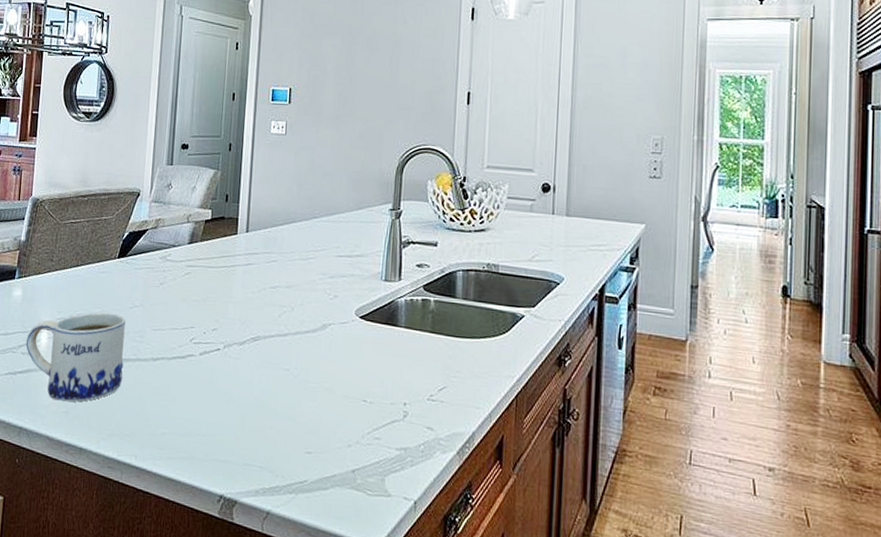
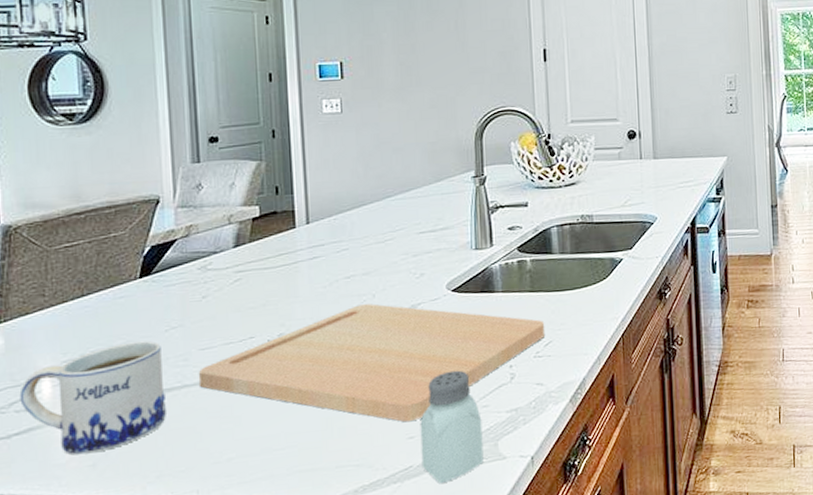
cutting board: none [148,315,441,437] -> present [198,304,546,423]
saltshaker: none [315,395,373,506] -> present [420,370,484,484]

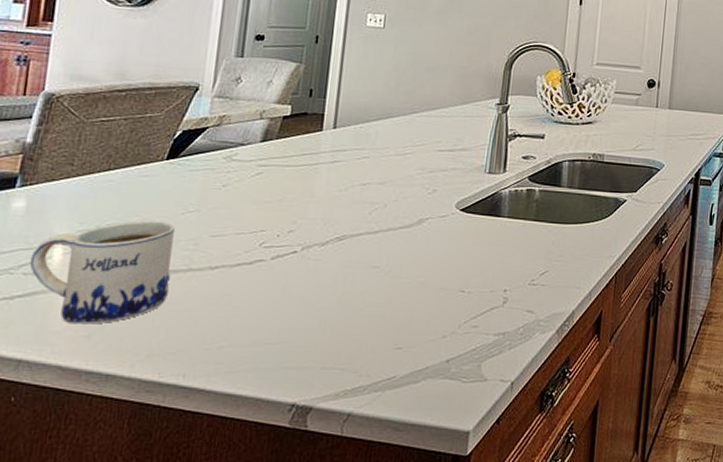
cutting board: present [198,304,546,423] -> none [204,212,544,333]
saltshaker: present [420,370,484,484] -> none [404,287,470,398]

